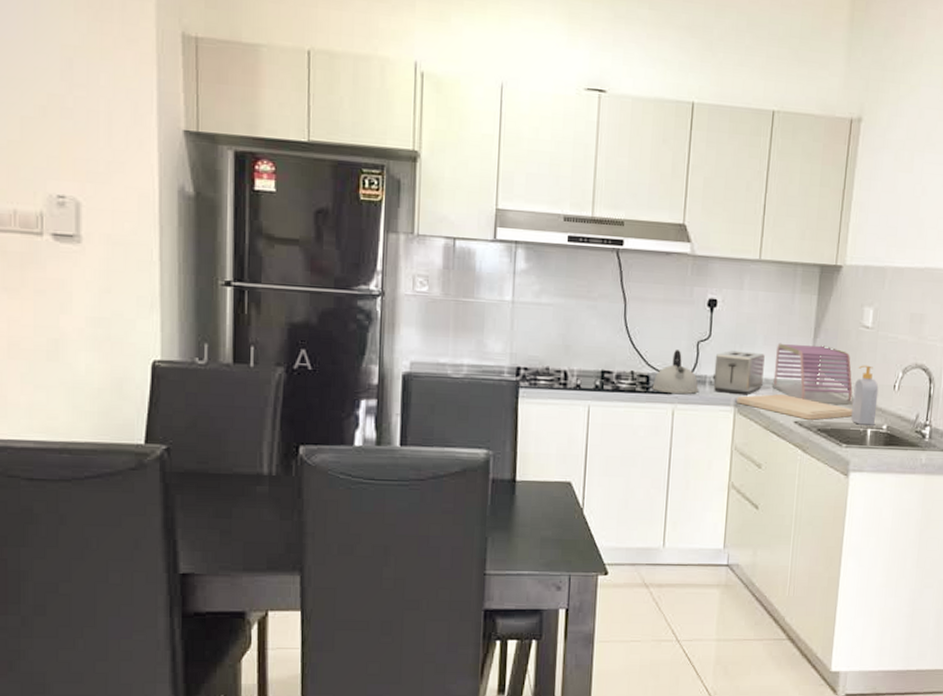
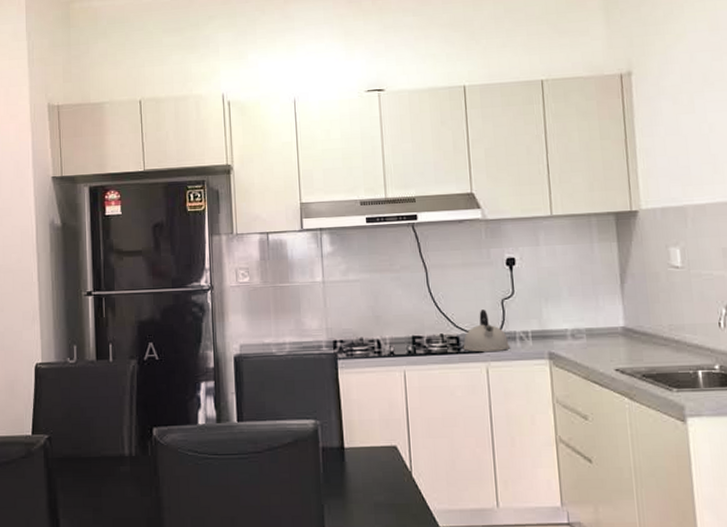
toaster: present [712,350,765,396] -> none [521,304,575,348]
cutting board: present [737,394,853,420] -> none [550,343,679,366]
dish rack: present [771,343,853,405] -> none [583,290,676,350]
soap bottle: present [851,365,879,425] -> none [673,305,705,367]

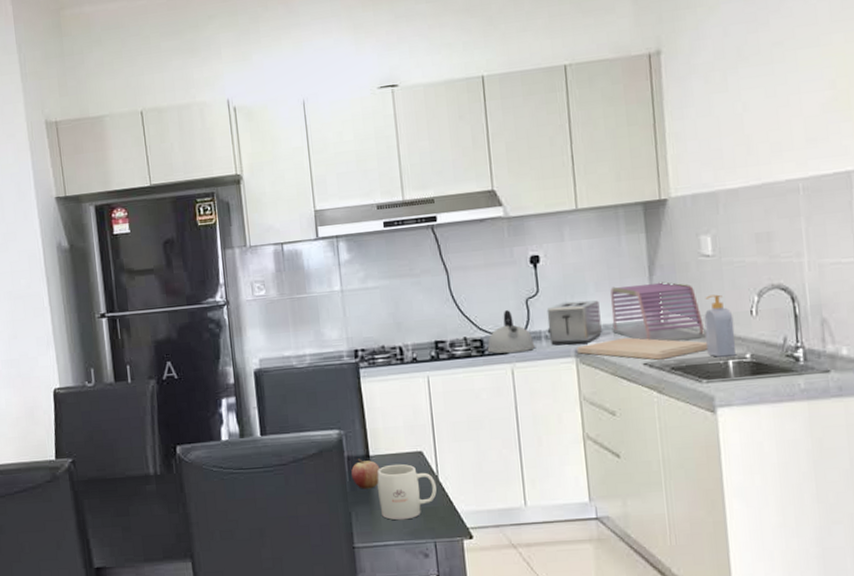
fruit: none [326,450,354,482] -> present [351,459,380,489]
mug: none [350,457,410,516] -> present [377,463,437,521]
toaster: none [521,304,575,348] -> present [547,300,602,346]
cutting board: none [550,343,679,366] -> present [577,337,709,360]
dish rack: none [583,290,676,350] -> present [610,282,706,342]
soap bottle: none [673,305,705,367] -> present [704,294,736,357]

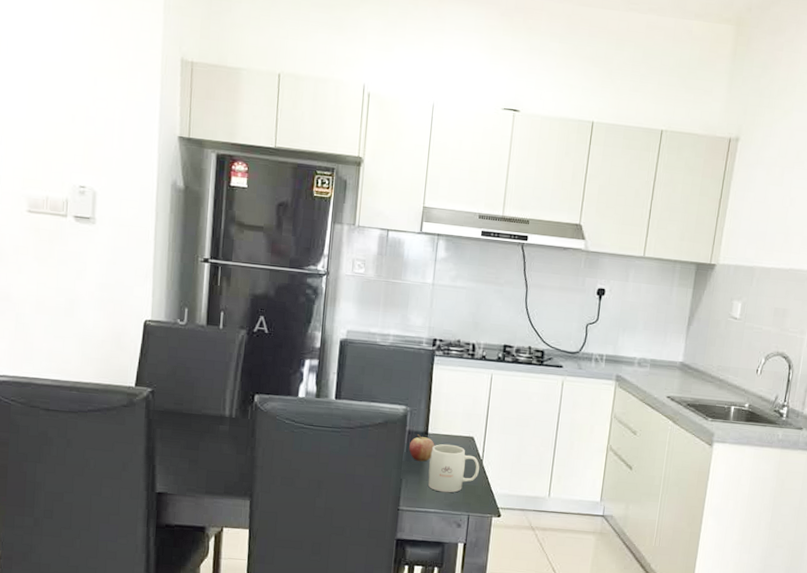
kettle: present [487,310,535,354] -> none [546,330,586,369]
toaster: present [547,300,602,346] -> none [598,333,644,372]
cutting board: present [577,337,709,360] -> none [618,372,719,396]
dish rack: present [610,282,706,342] -> none [649,328,720,385]
soap bottle: present [704,294,736,357] -> none [717,350,743,403]

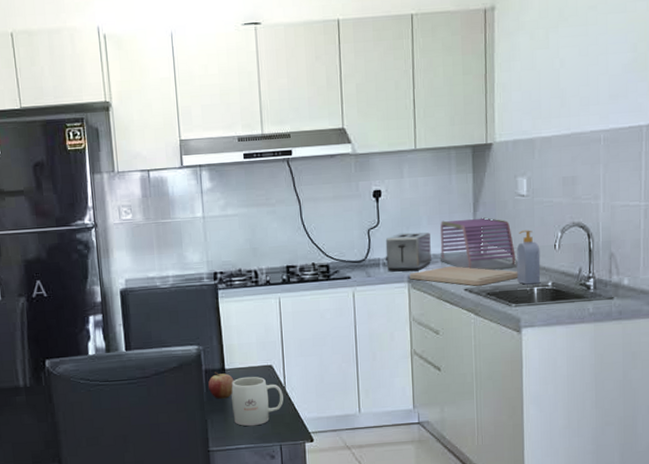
toaster: none [598,333,644,372] -> present [385,232,431,272]
cutting board: none [618,372,719,396] -> present [409,266,518,286]
dish rack: none [649,328,720,385] -> present [440,217,517,271]
soap bottle: none [717,350,743,403] -> present [516,230,541,285]

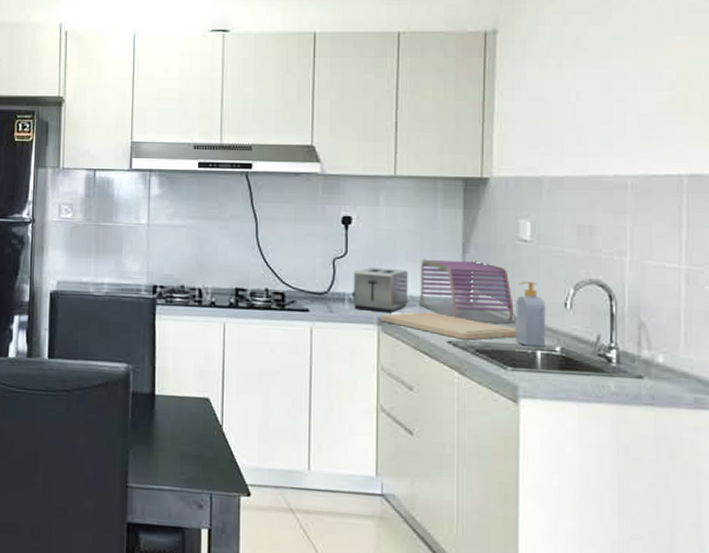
fruit: present [208,372,234,399] -> none [135,396,164,429]
mug: present [231,376,284,427] -> none [158,407,219,467]

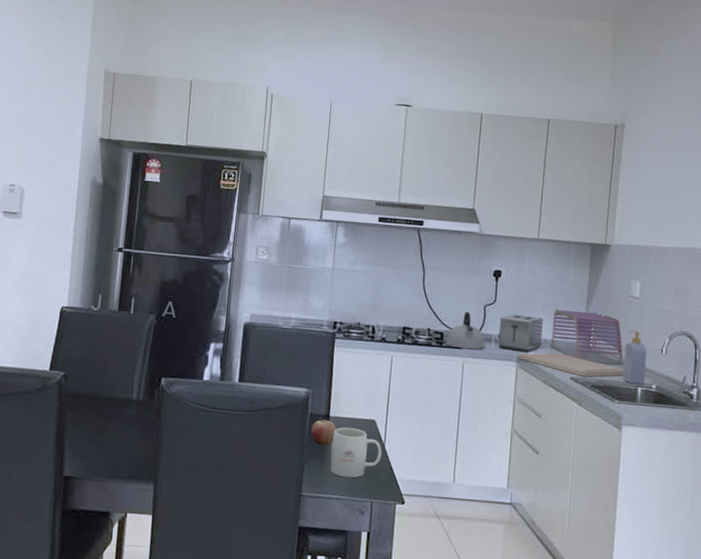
fruit: none [135,396,164,429] -> present [311,417,337,446]
mug: none [158,407,219,467] -> present [330,427,382,478]
kettle: none [288,267,337,312] -> present [445,312,485,350]

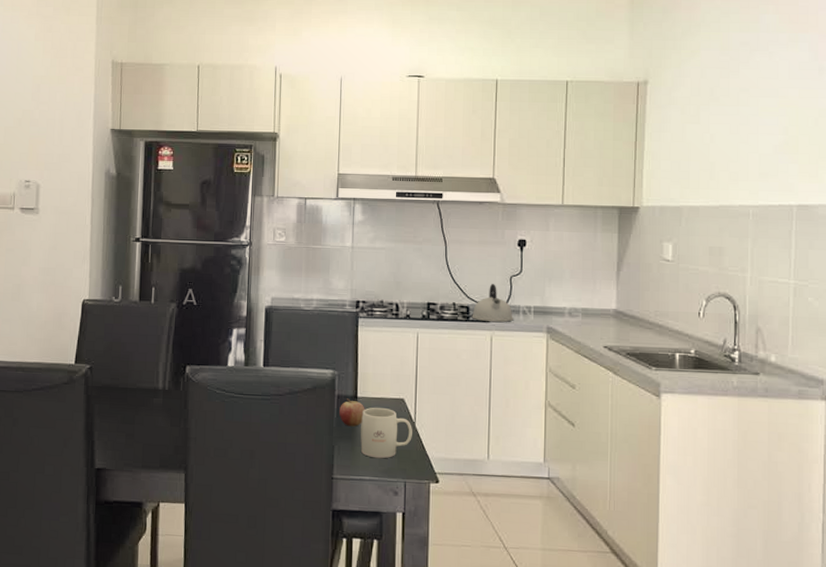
toaster: present [497,314,543,353] -> none [525,283,572,323]
cutting board: present [519,353,624,377] -> none [549,322,660,345]
dish rack: present [549,309,623,365] -> none [580,276,659,331]
soap bottle: present [622,330,647,385] -> none [659,294,684,350]

